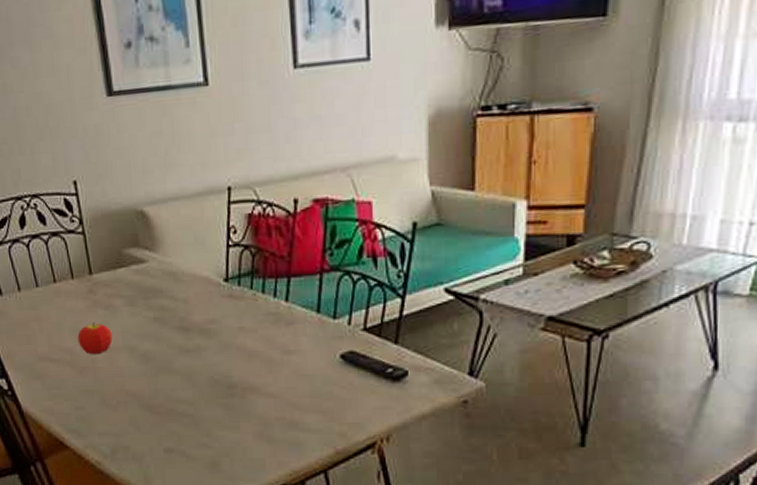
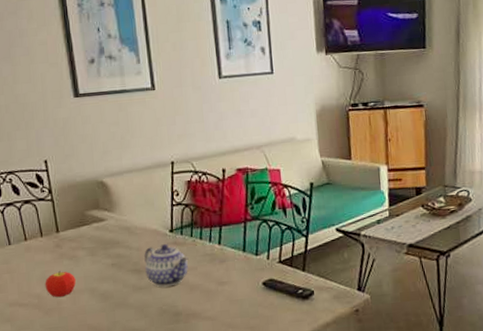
teapot: none [192,295,247,352] -> present [144,243,189,288]

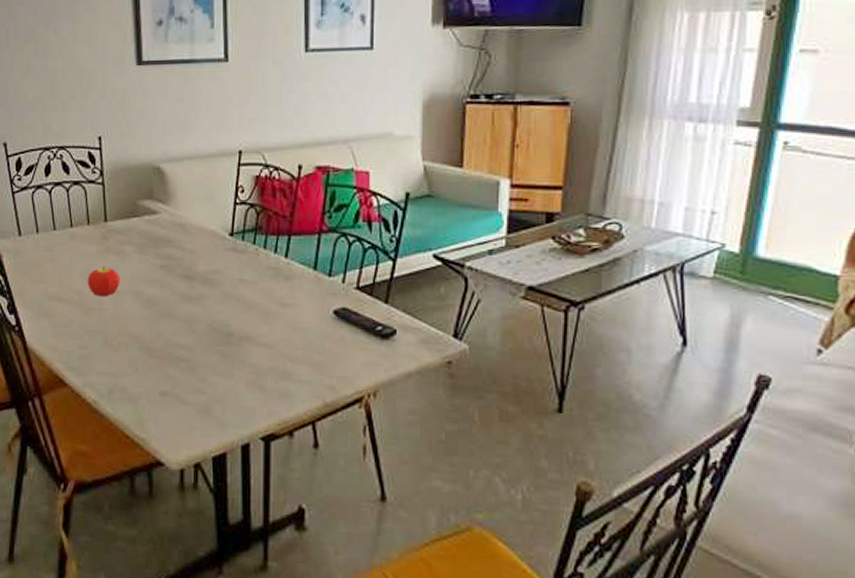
teapot: present [144,243,189,288] -> none [197,248,248,301]

